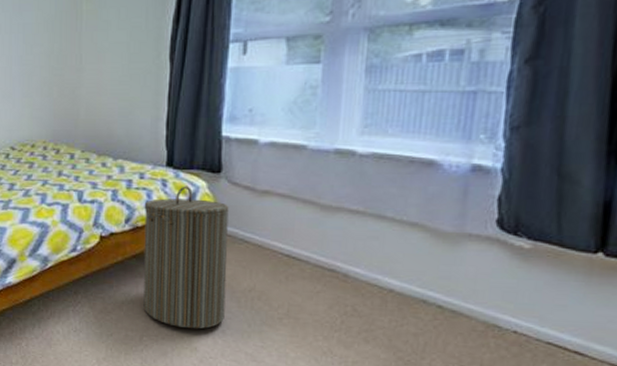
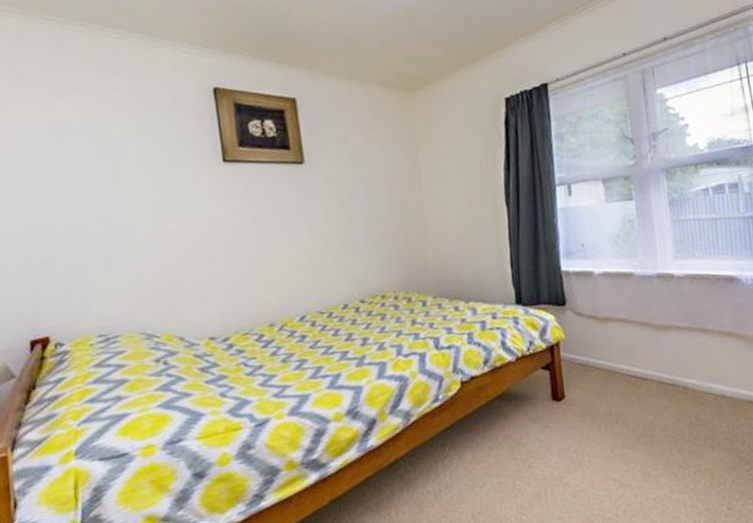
laundry hamper: present [143,186,229,329] -> none [499,321,589,465]

